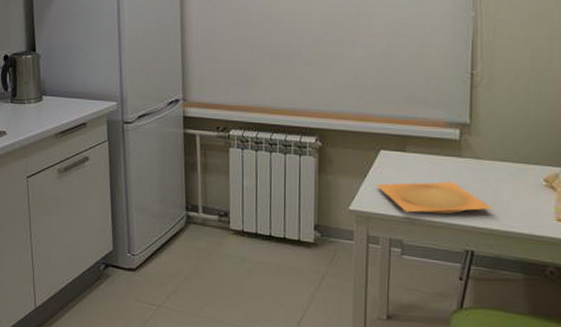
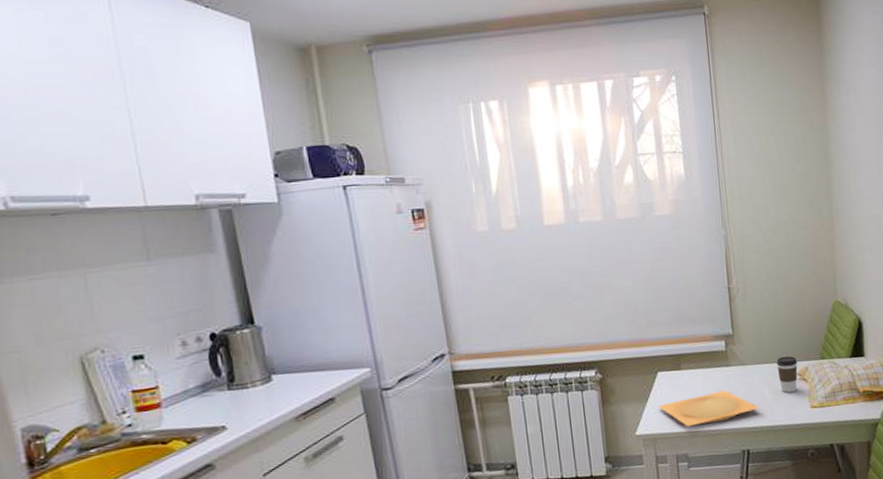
coffee cup: none [519,157,547,198] -> present [776,356,798,393]

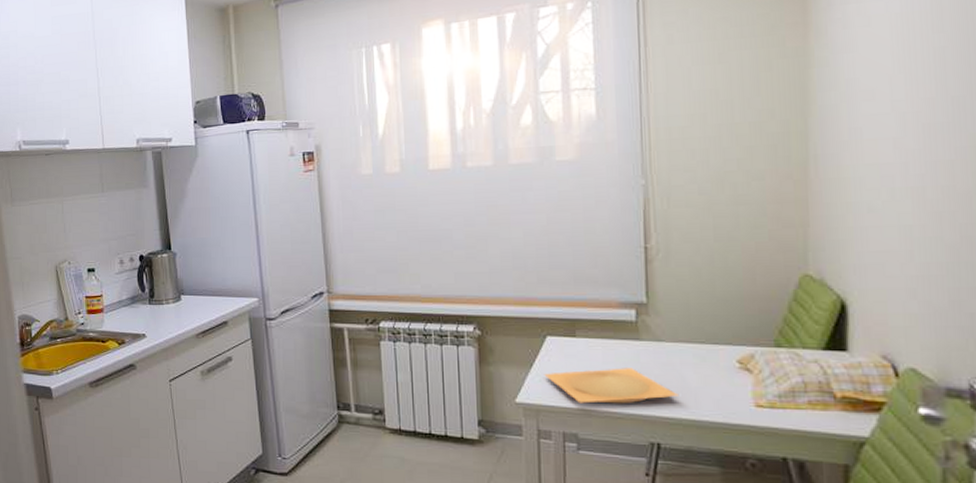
coffee cup: present [776,356,798,393] -> none [707,337,739,382]

